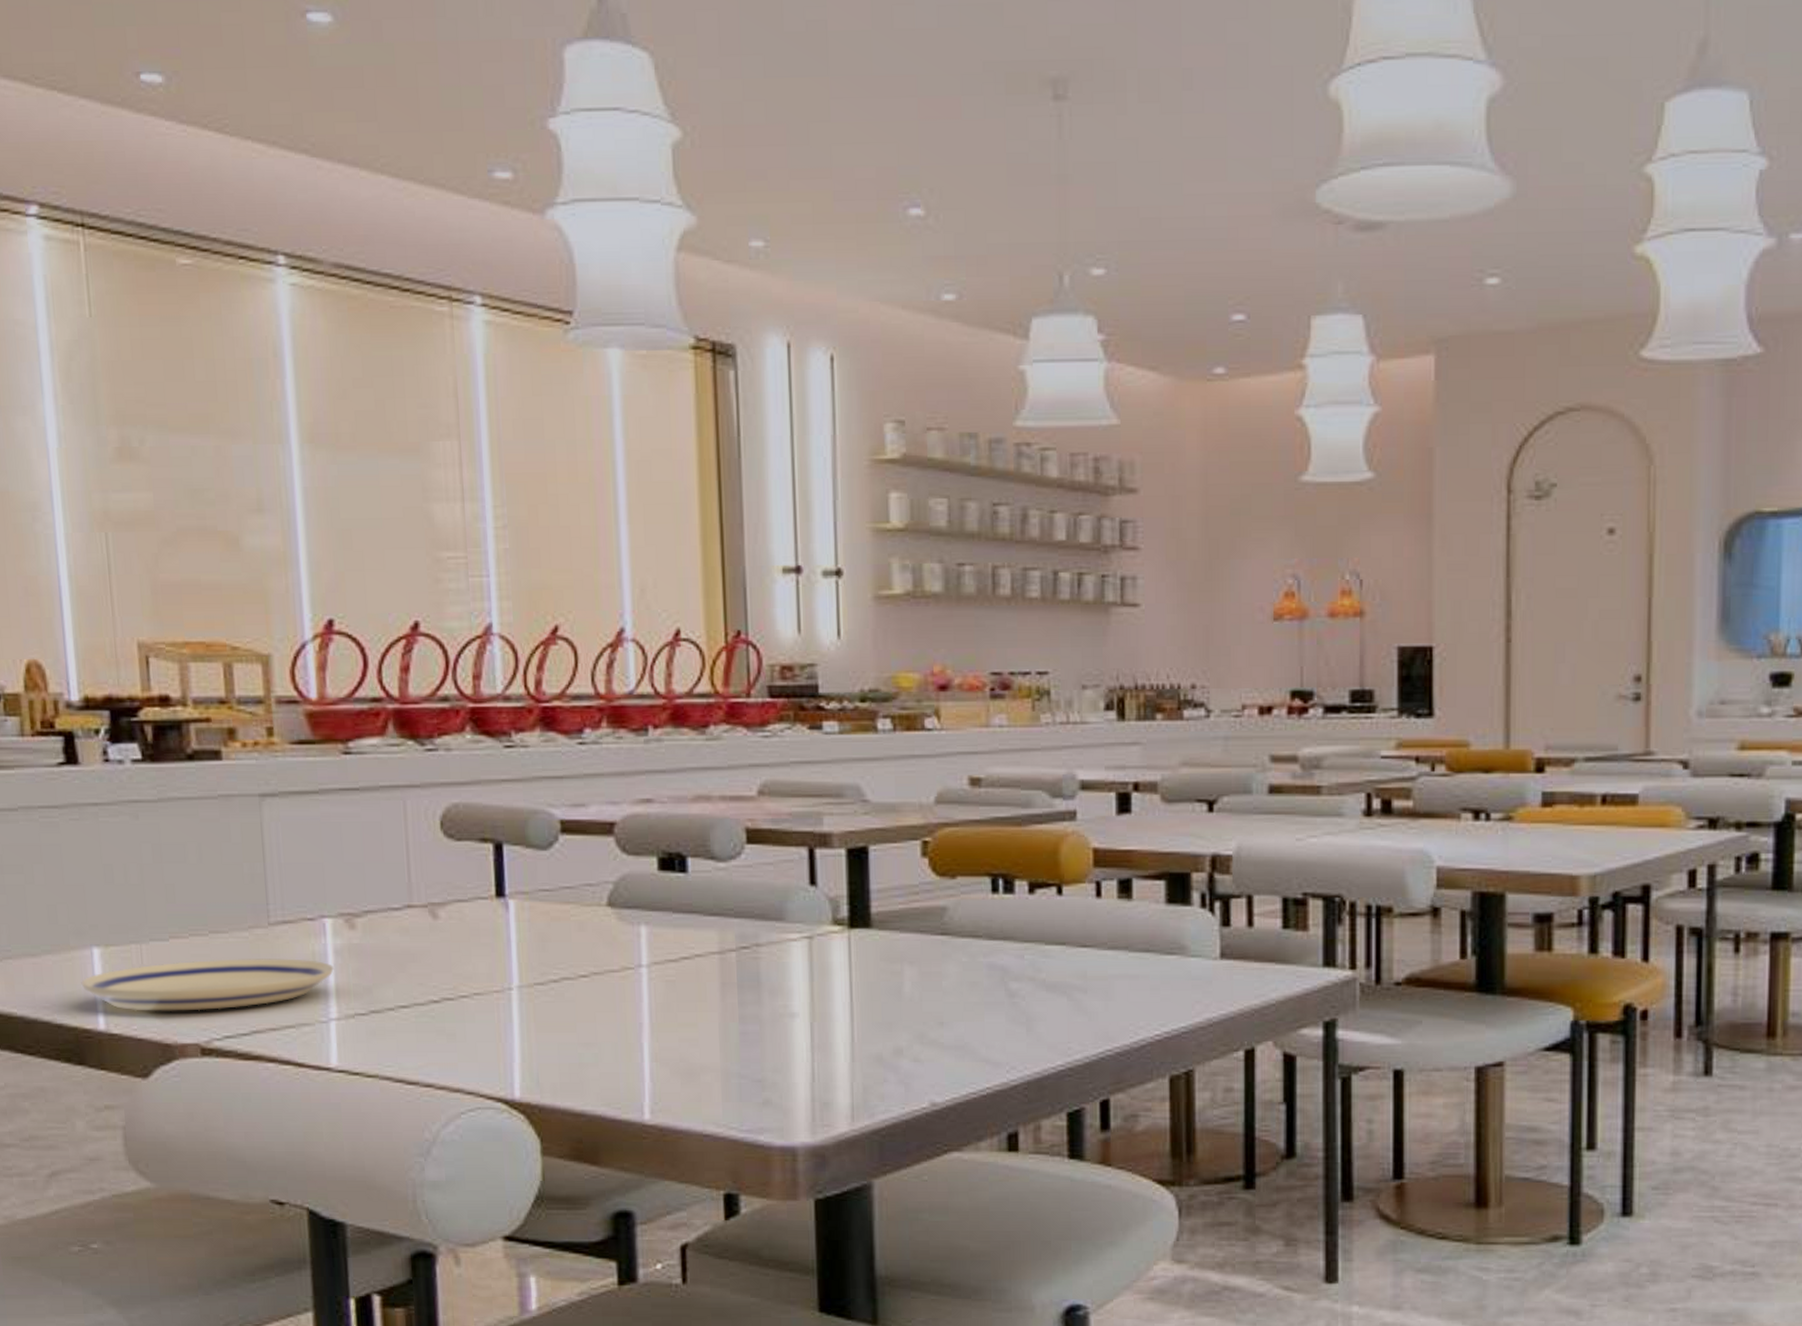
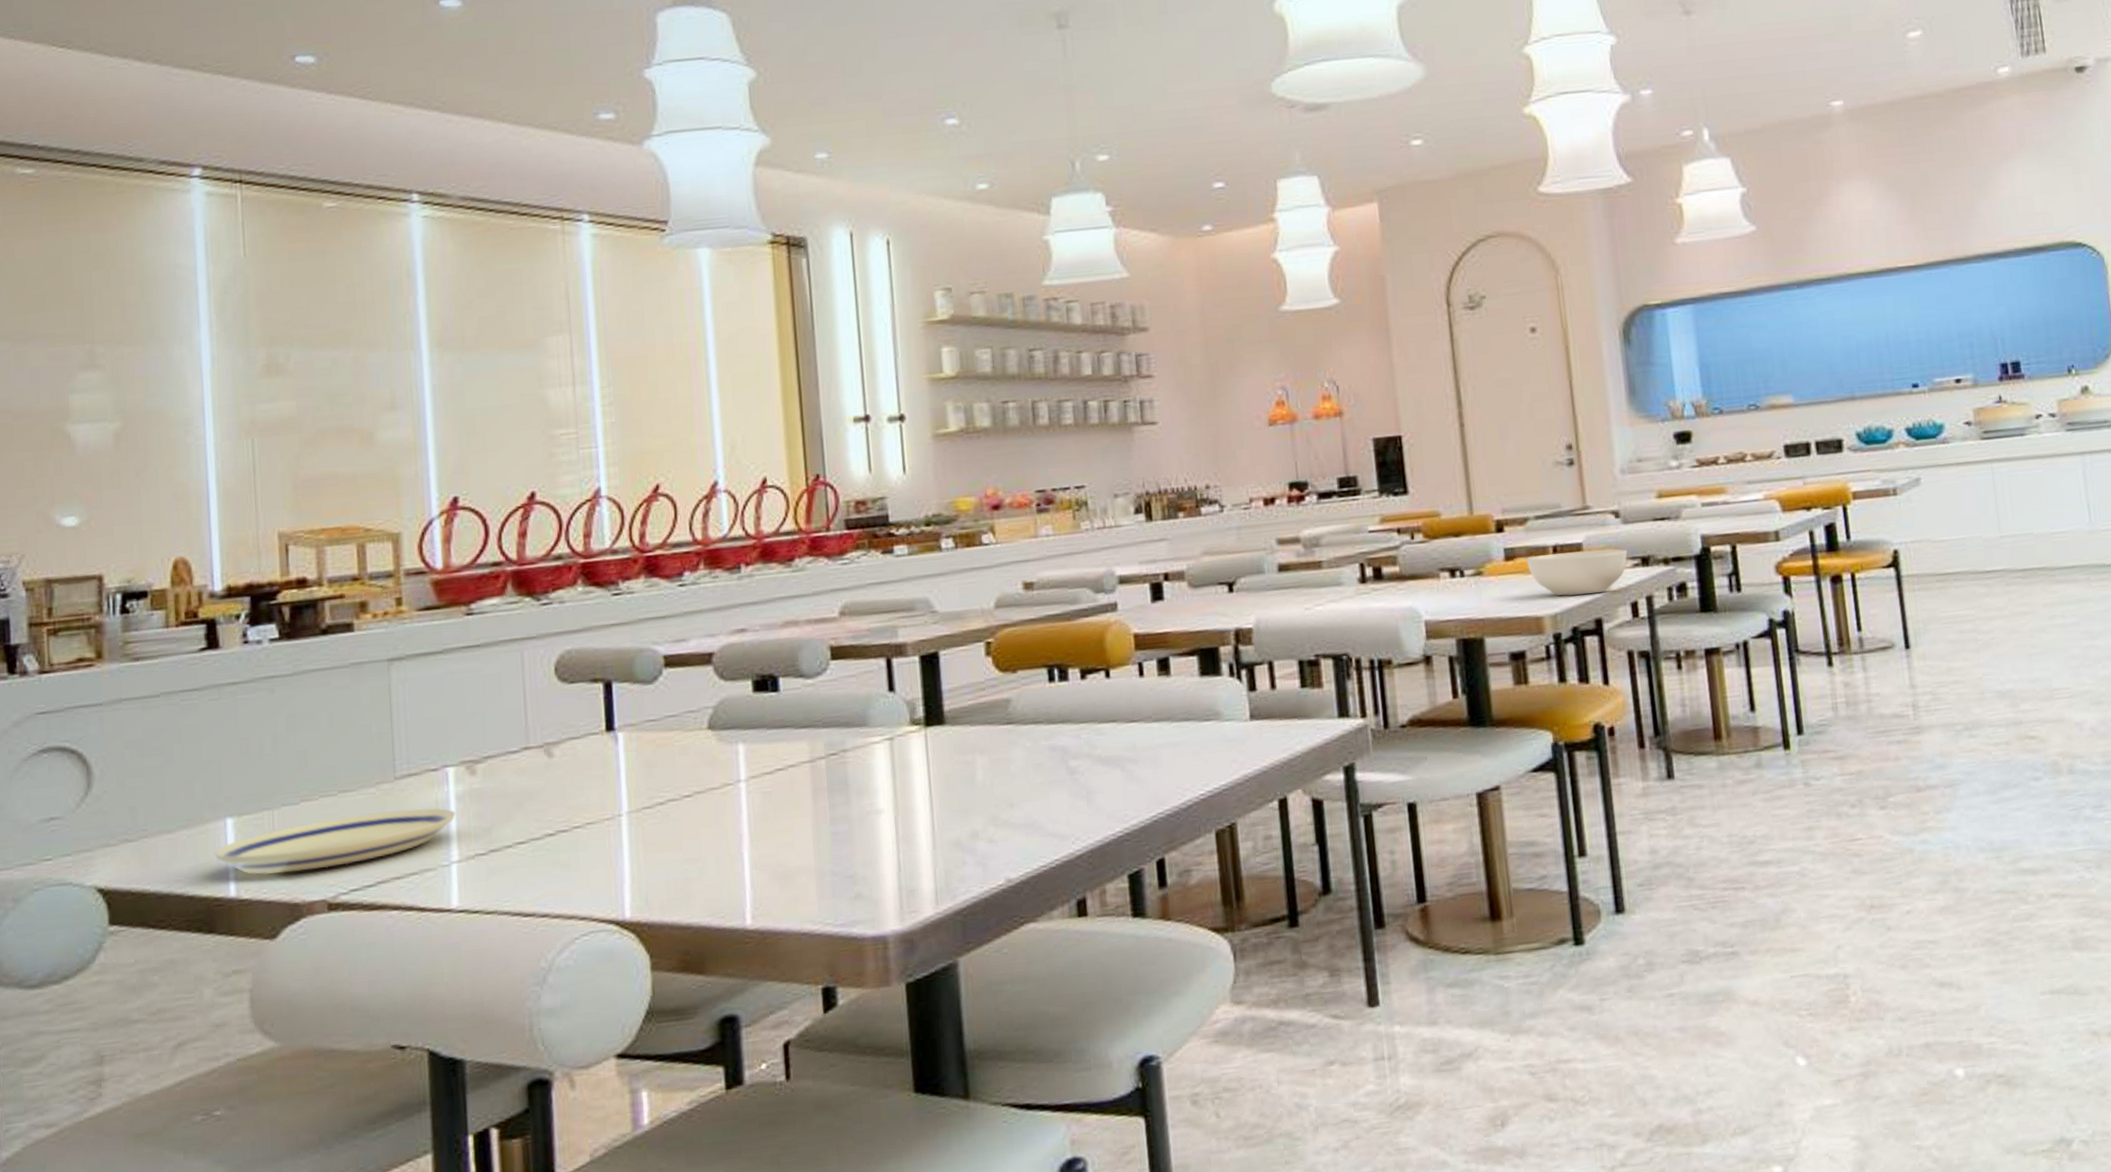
bowl: none [1567,803,1693,856] -> present [1526,549,1628,596]

